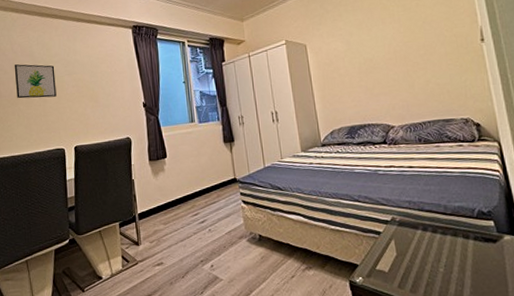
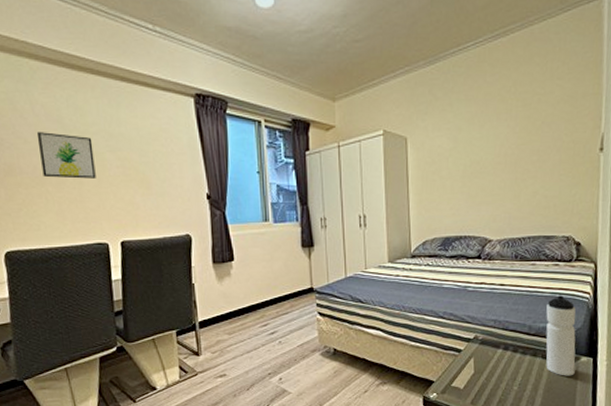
water bottle: none [458,174,501,256] -> present [546,295,576,376]

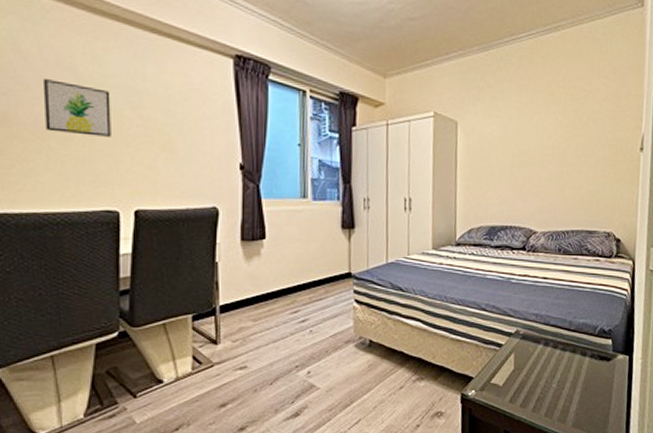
water bottle: present [546,295,576,376] -> none [584,291,614,374]

